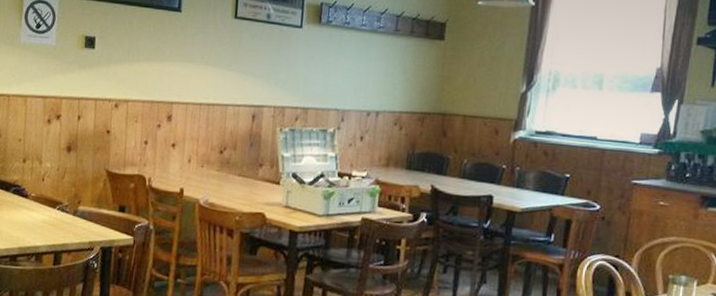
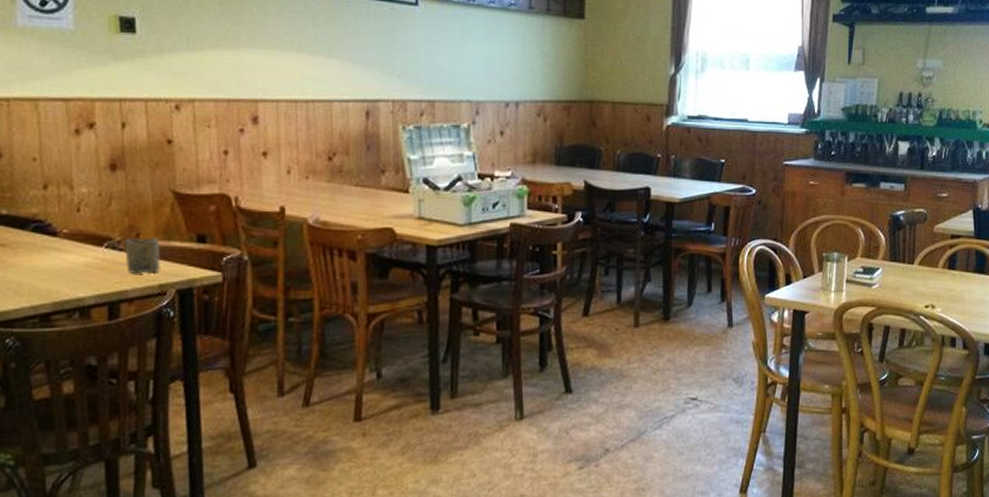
cup: none [69,204,94,232] -> present [125,237,160,274]

